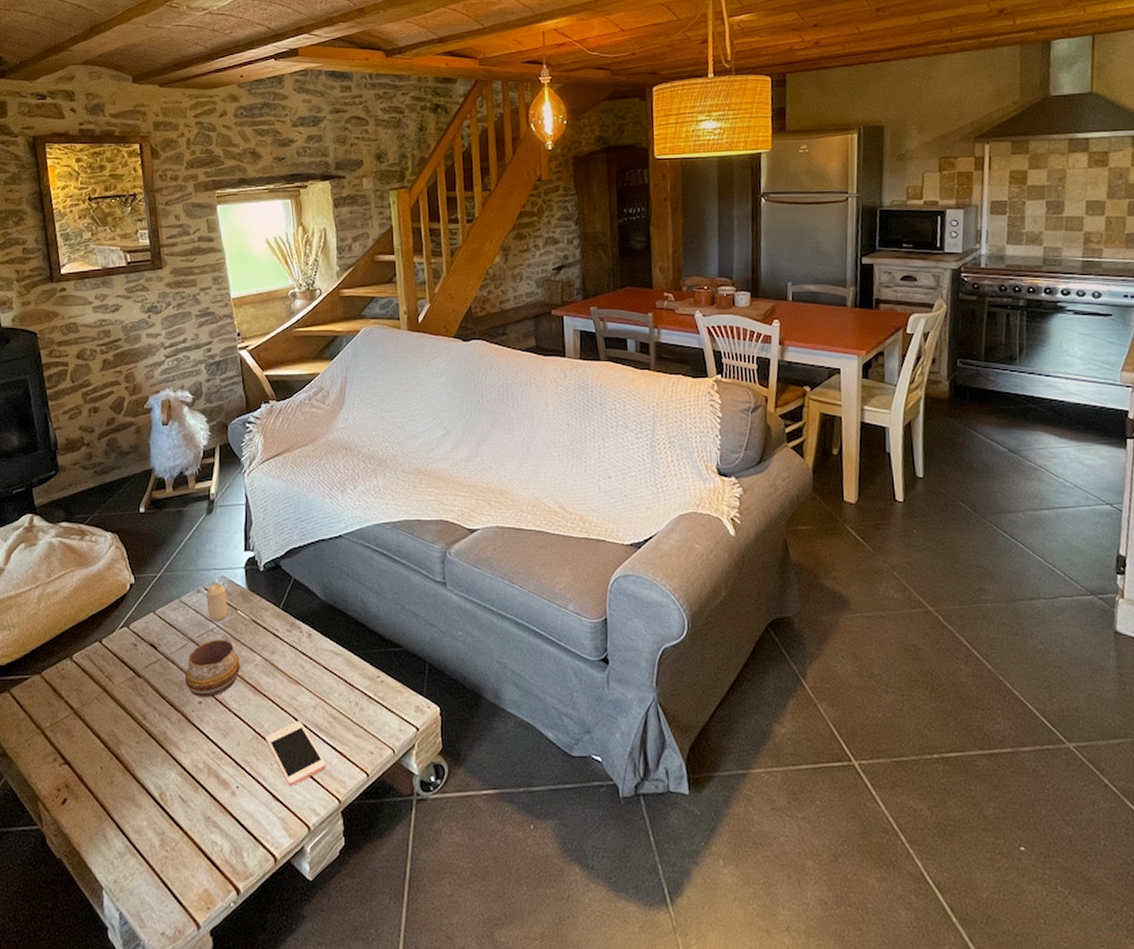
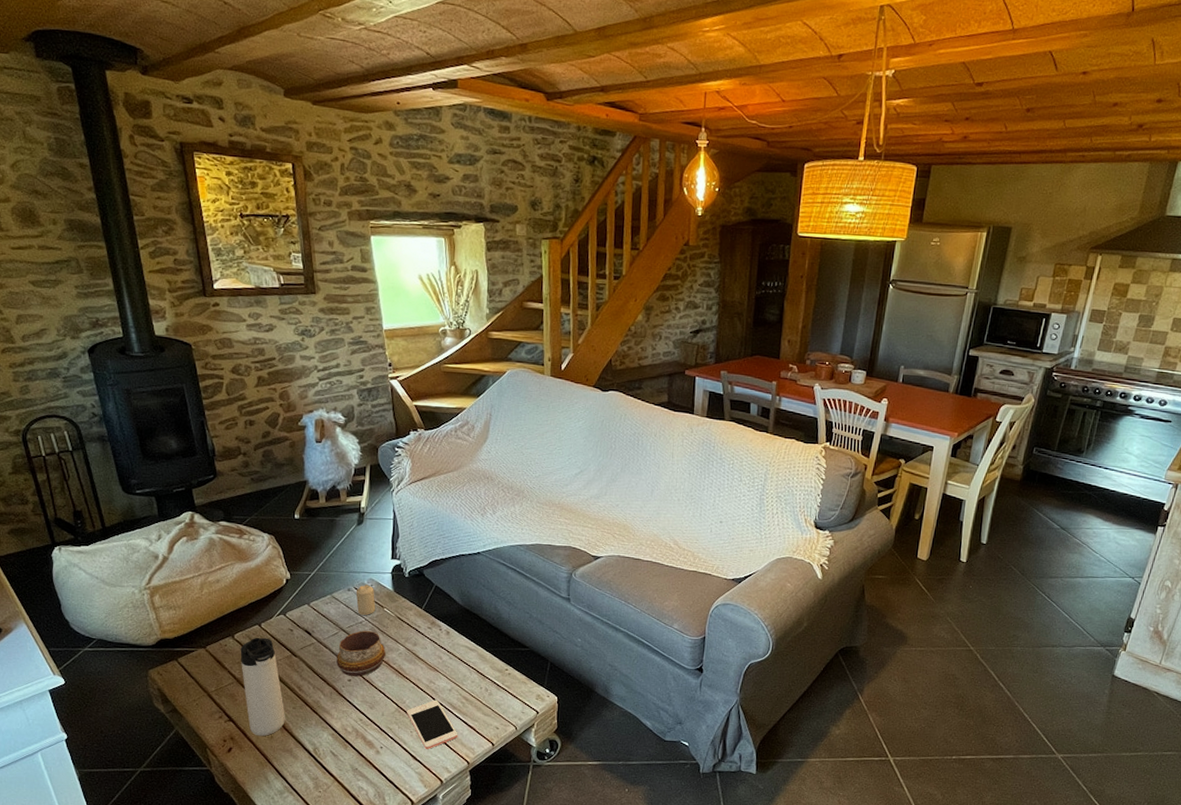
thermos bottle: none [78,656,128,782] -> present [240,637,285,737]

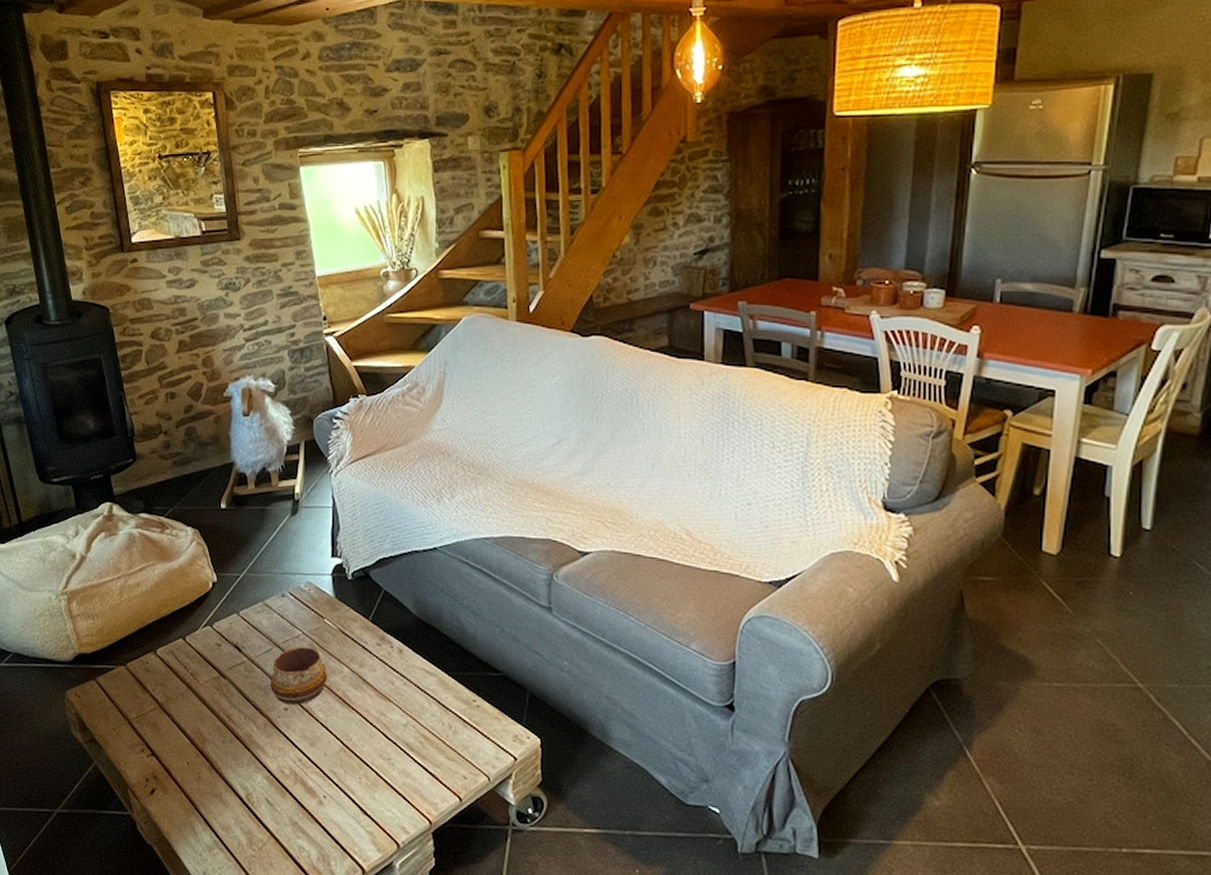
thermos bottle: present [240,637,285,737] -> none [163,653,214,777]
candle: present [356,584,376,616] -> none [291,589,315,629]
cell phone: present [407,699,458,750] -> none [354,737,417,803]

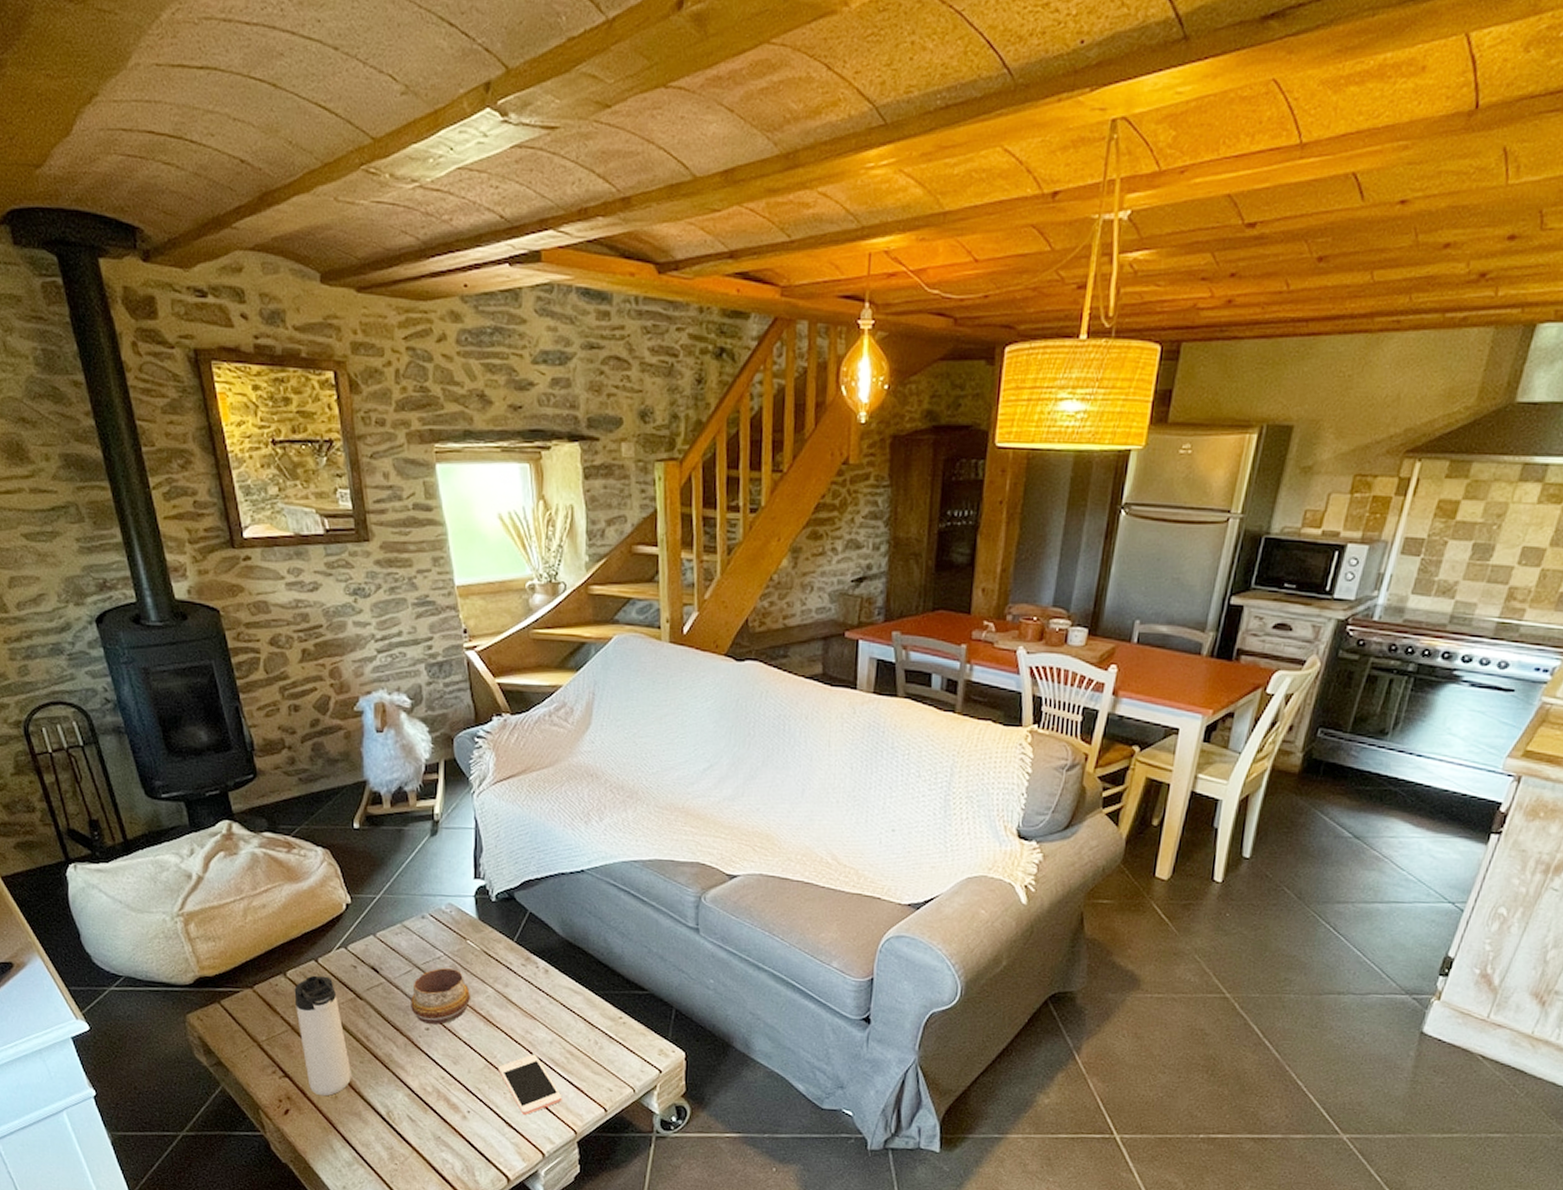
thermos bottle: none [163,653,214,777] -> present [294,975,351,1097]
cell phone: none [354,737,417,803] -> present [498,1054,562,1116]

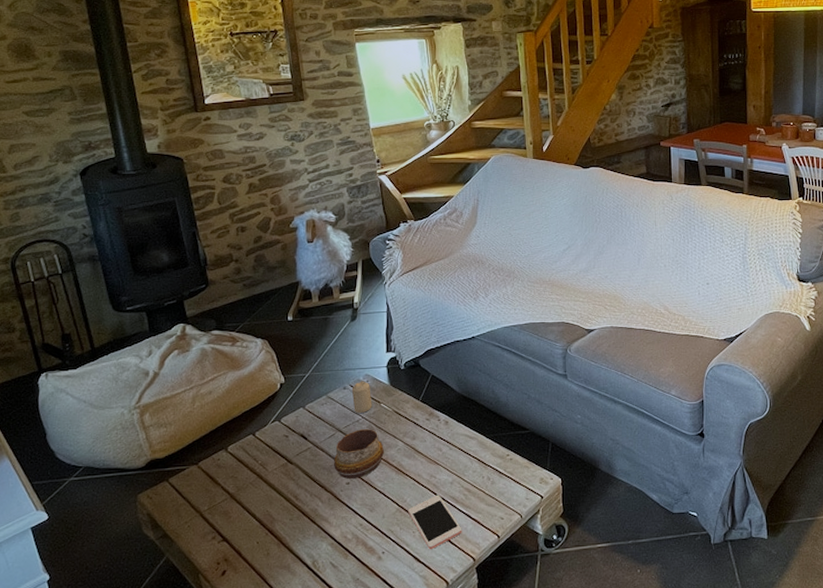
thermos bottle: present [294,975,351,1097] -> none [234,447,282,555]
candle: none [431,910,457,950] -> present [351,381,372,414]

